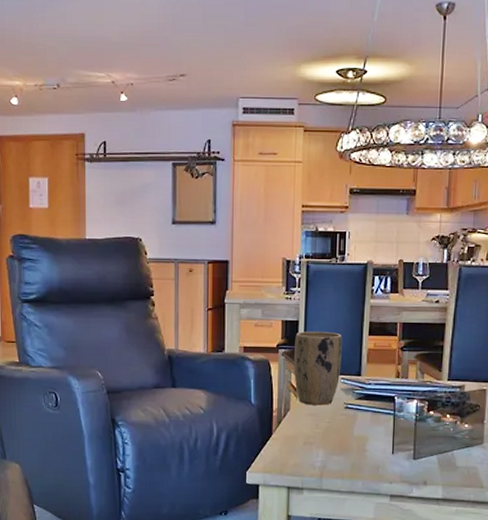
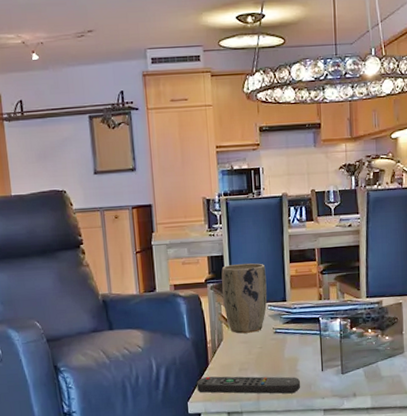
remote control: none [258,446,368,474] -> present [197,376,301,394]

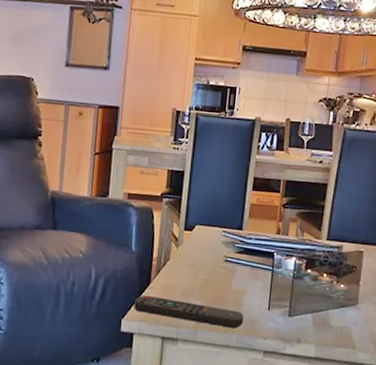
plant pot: present [221,263,267,334] -> none [176,182,227,257]

